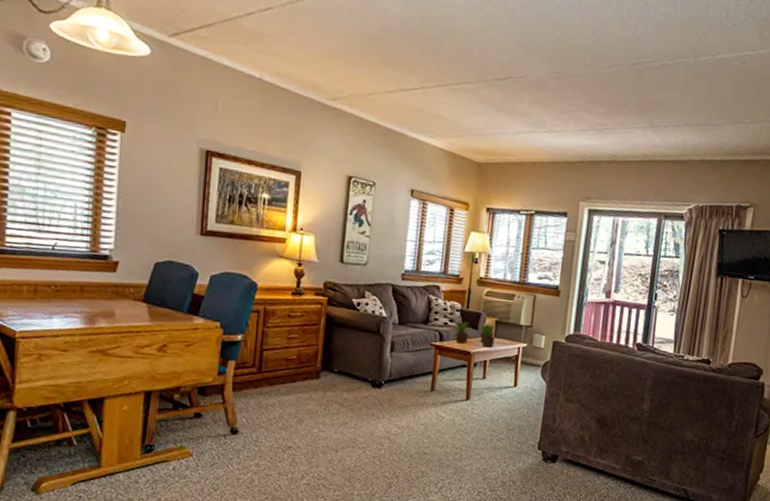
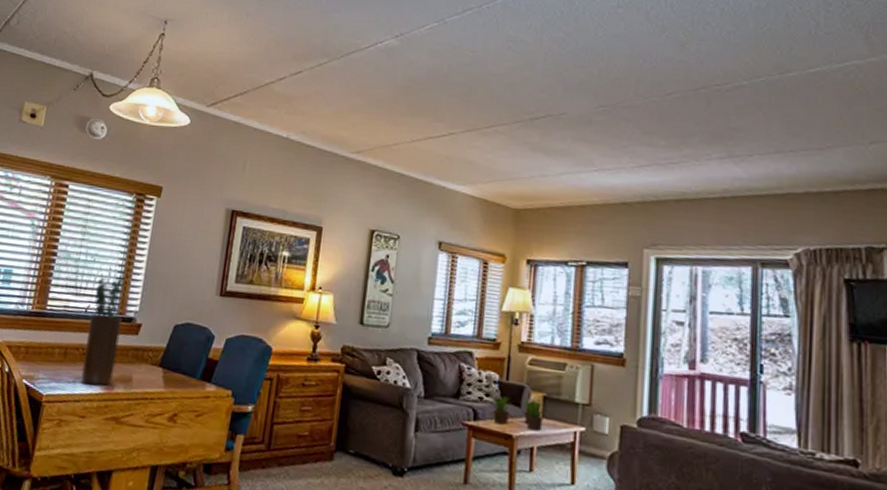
vase: none [56,209,96,322] -> present [80,272,126,386]

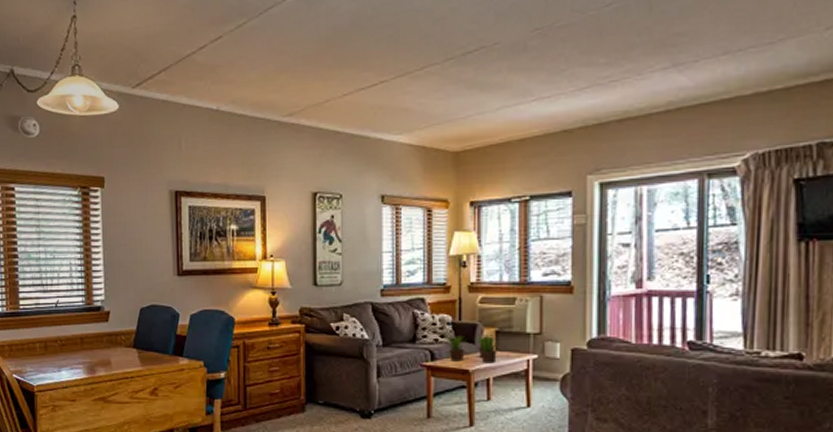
vase: present [80,272,126,386] -> none [61,265,93,372]

